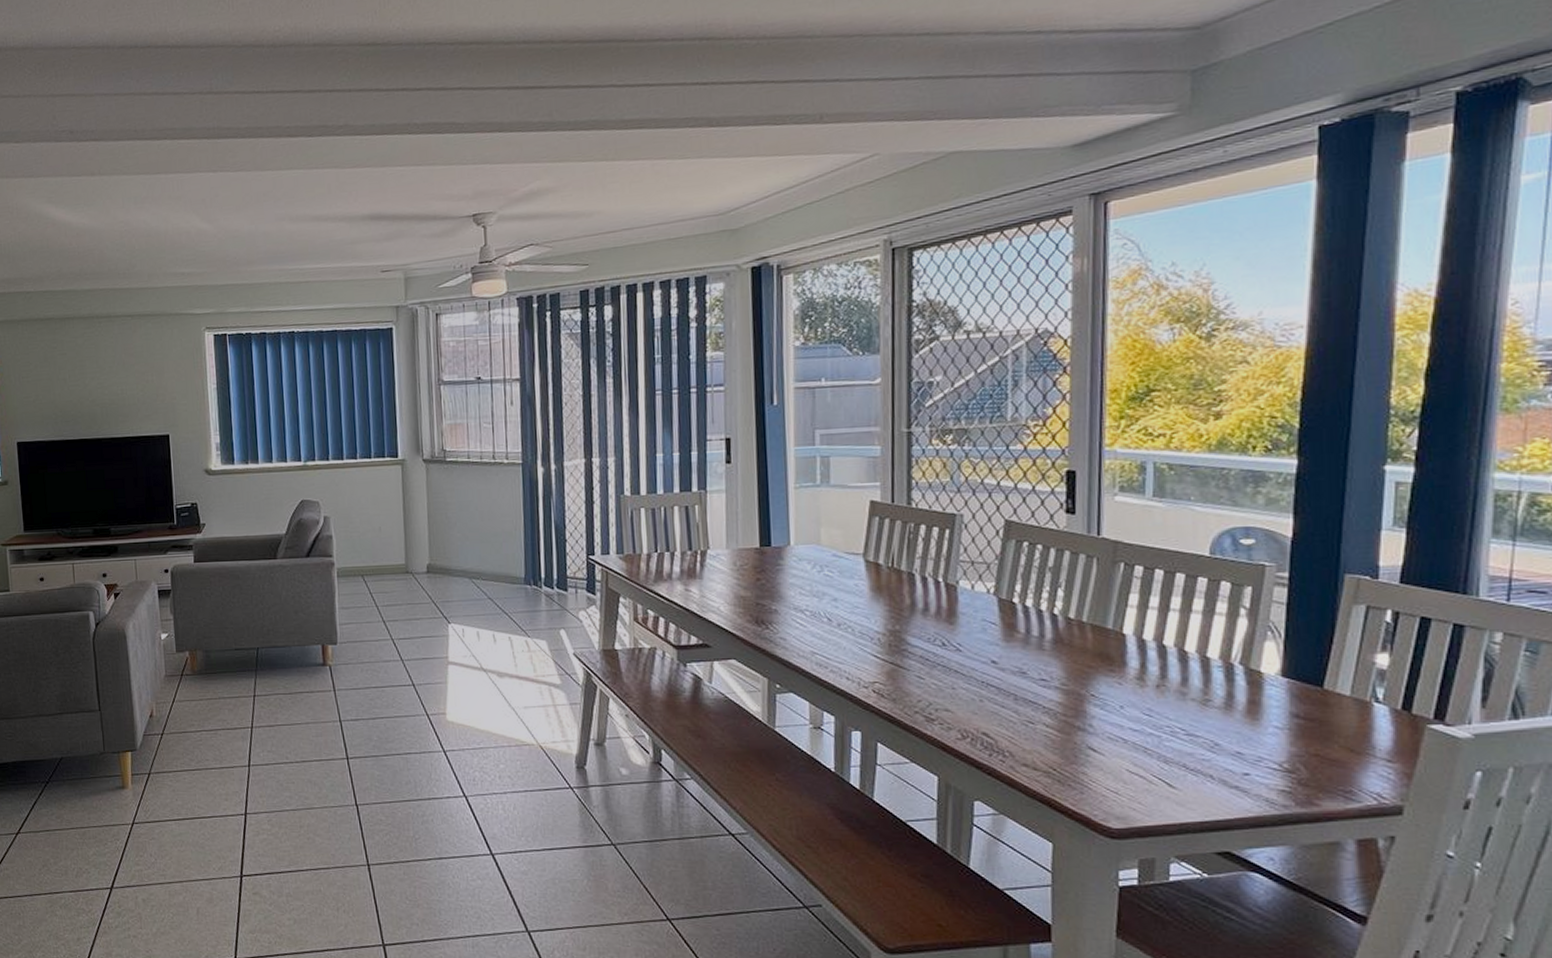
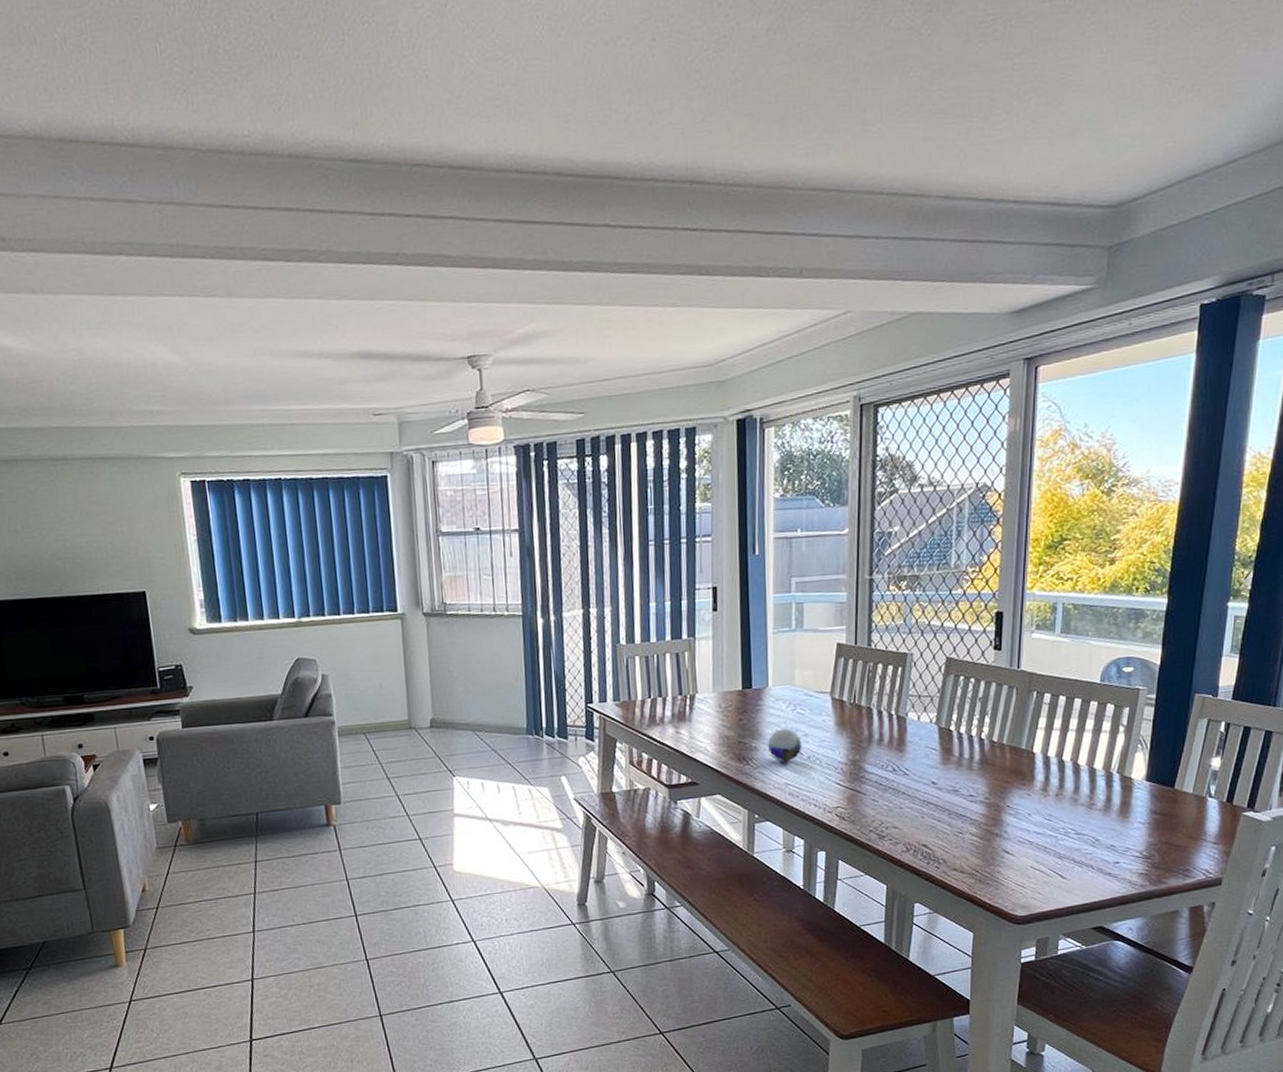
decorative orb: none [789,591,831,628] -> present [767,728,802,762]

